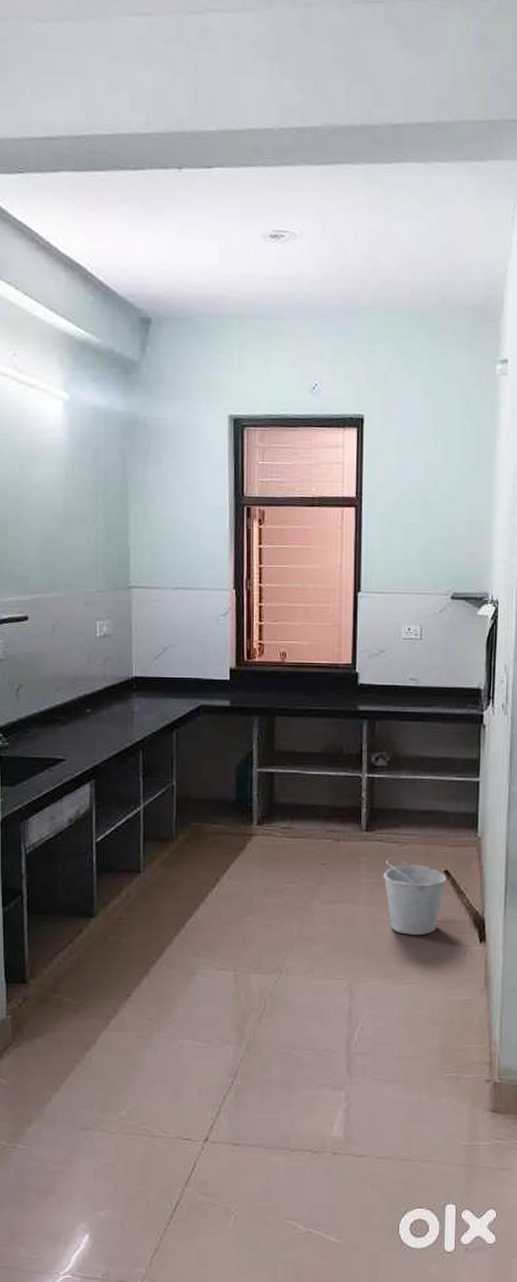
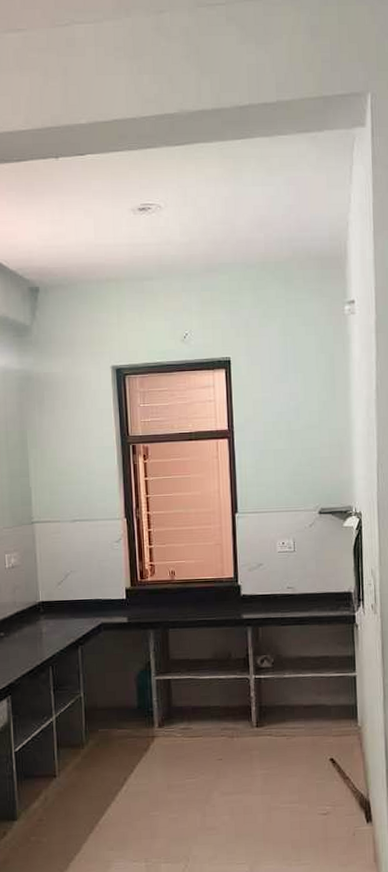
bucket: present [383,858,447,935] -> none [275,750,333,820]

